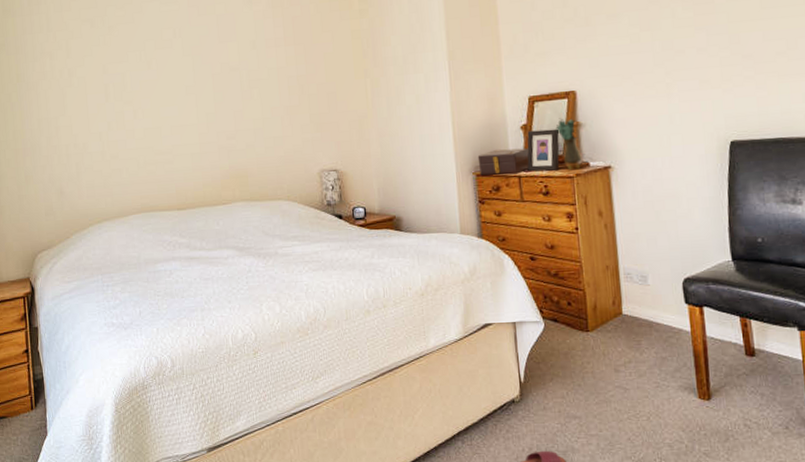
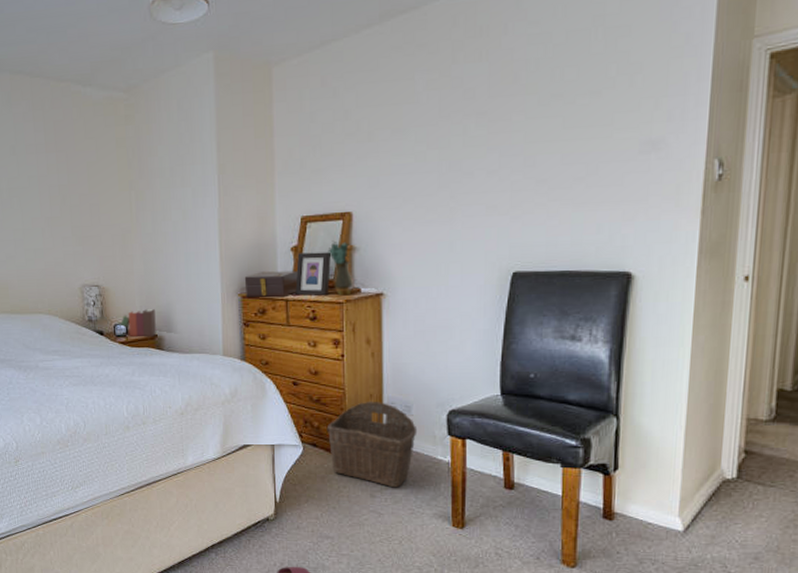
books: none [355,191,394,220] -> present [117,309,156,338]
wicker basket: none [567,272,656,361] -> present [328,401,418,488]

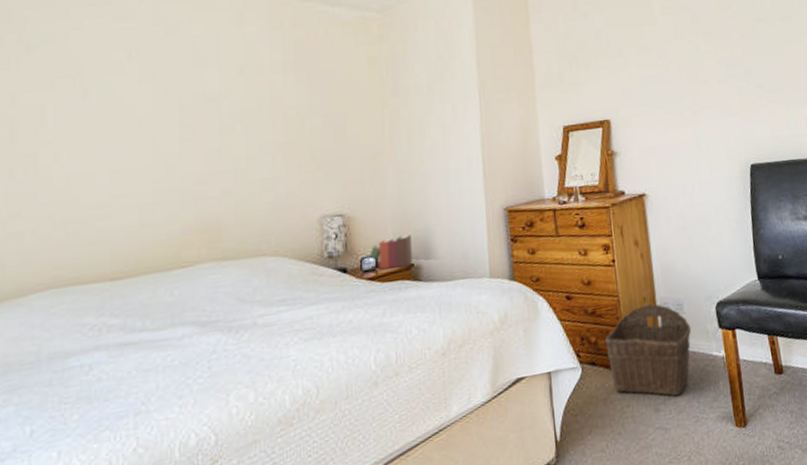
jewelry box: present [244,270,298,298] -> none [509,179,564,211]
picture frame: present [295,252,331,296] -> none [562,158,595,204]
vase: present [328,240,353,296] -> none [590,147,618,201]

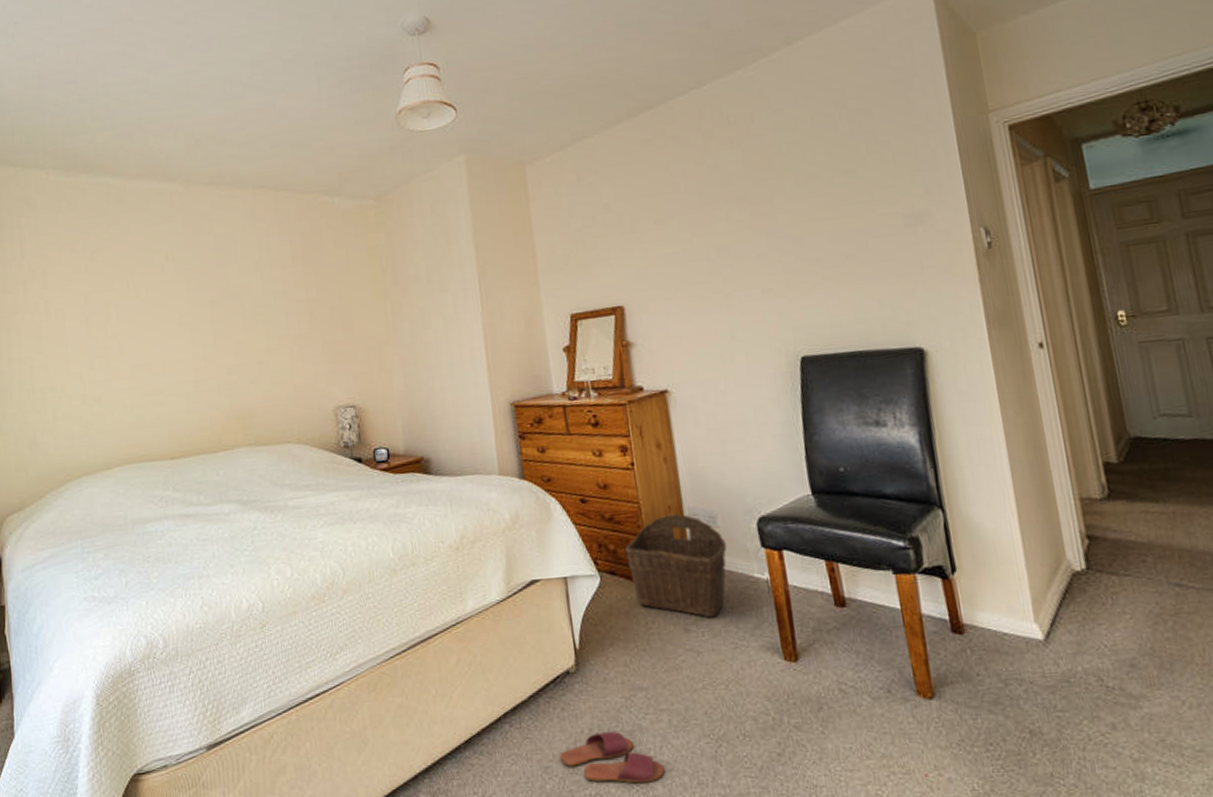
books: present [364,235,413,272] -> none [377,428,422,463]

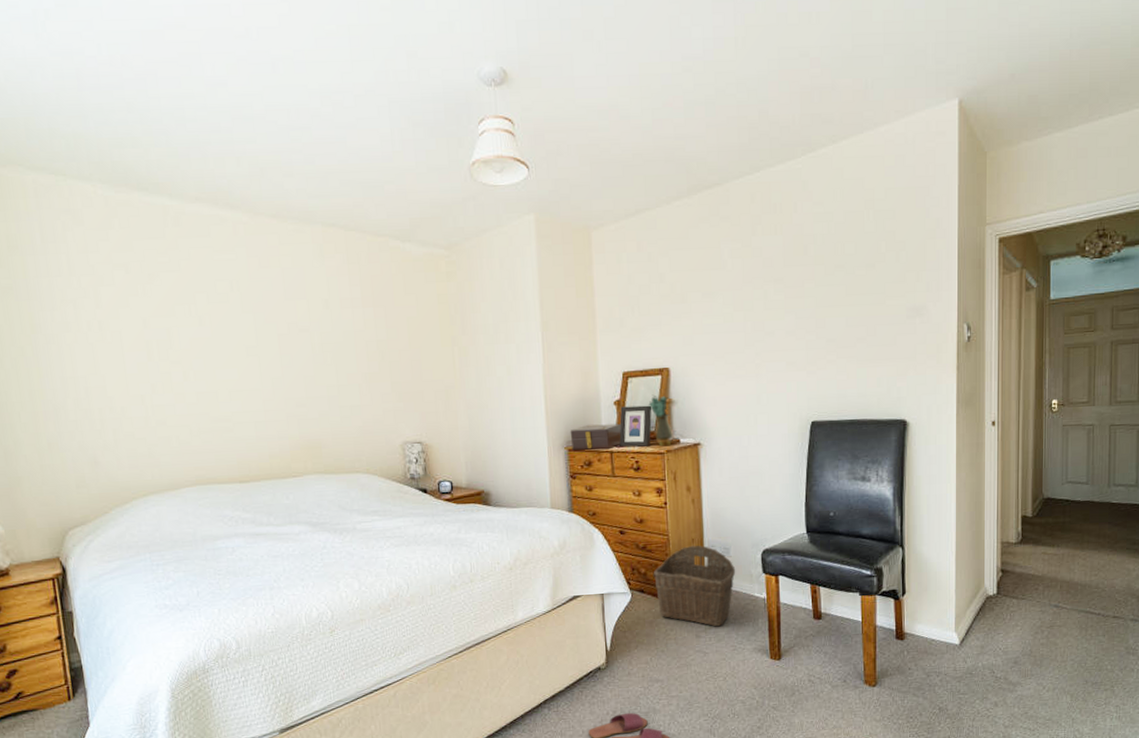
jewelry box: none [515,372,575,407] -> present [570,423,622,451]
picture frame: none [570,349,609,400] -> present [619,405,652,448]
vase: none [602,337,635,397] -> present [648,394,673,447]

